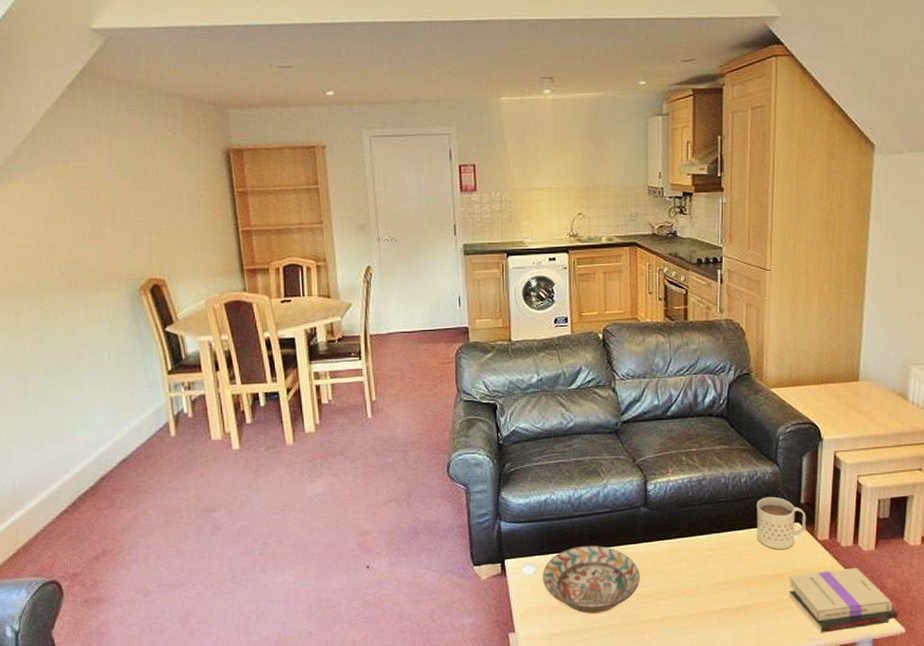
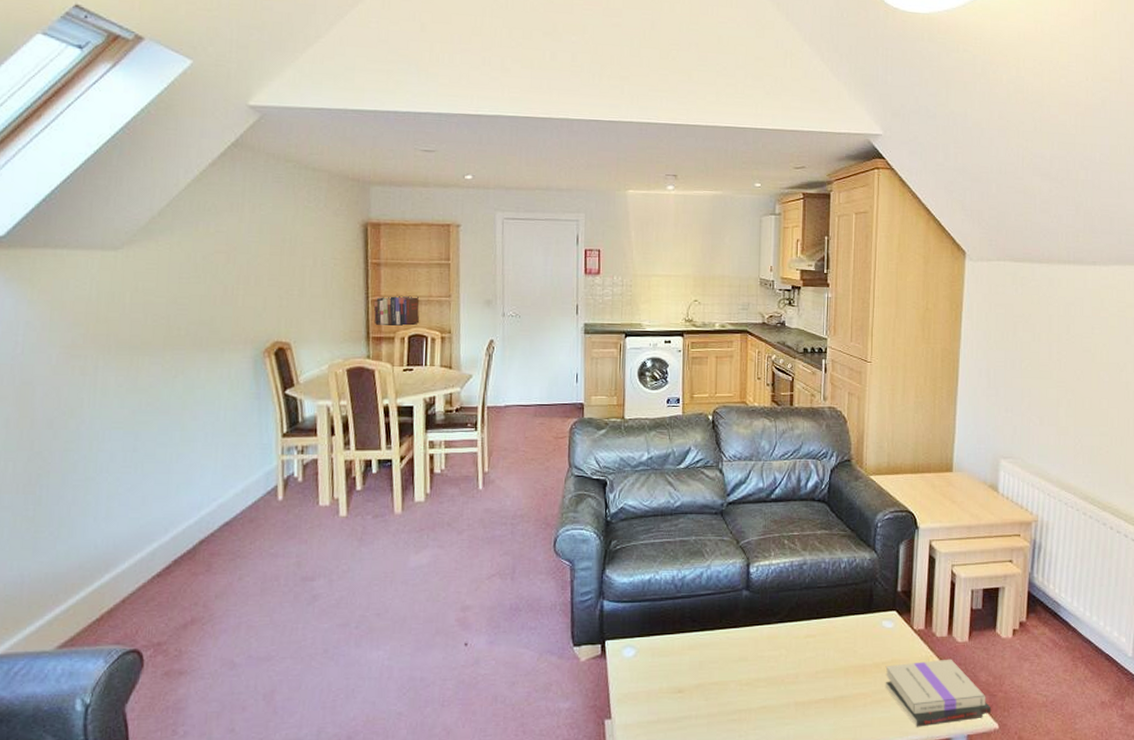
books: none [245,225,292,256] -> present [374,296,419,326]
decorative bowl: present [543,545,640,614] -> none [643,628,740,701]
mug: present [756,496,806,550] -> none [854,583,903,639]

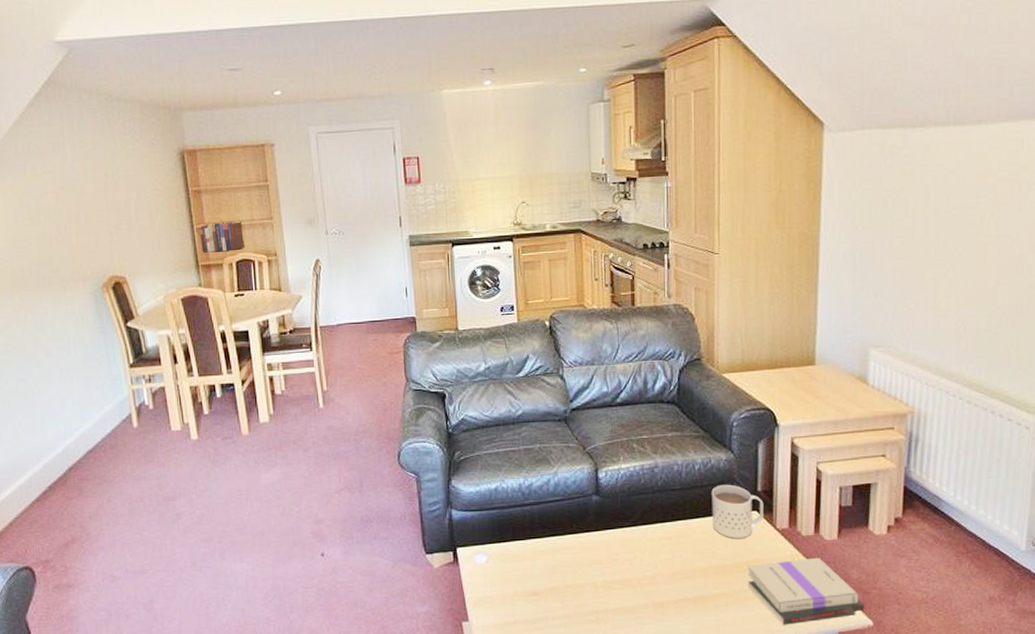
mug: none [854,583,903,639] -> present [711,484,764,539]

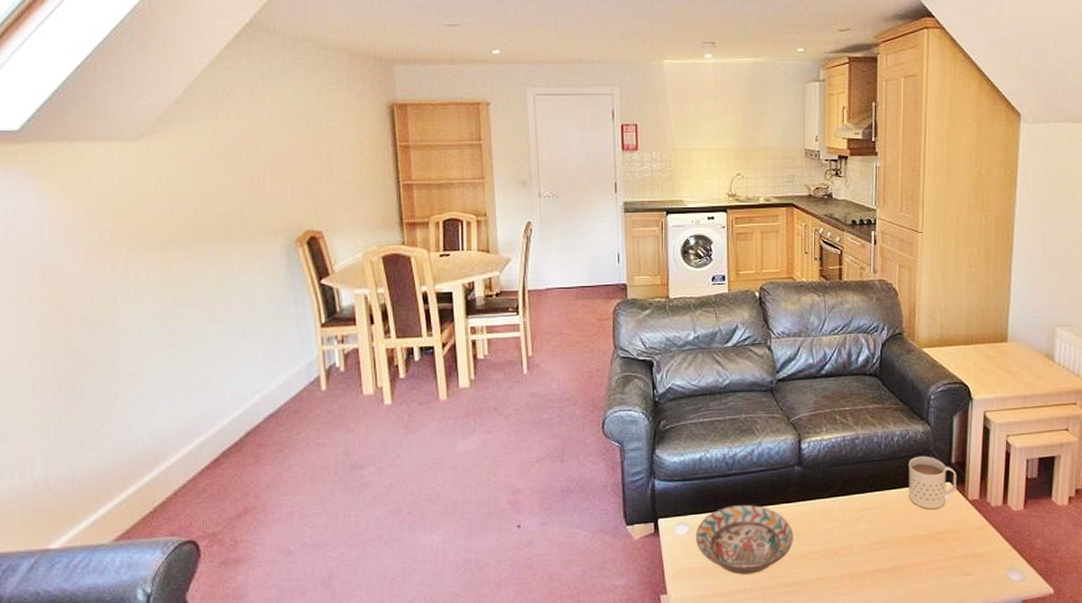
books: present [200,221,244,253] -> none [406,180,453,210]
decorative bowl: none [495,533,594,603] -> present [696,504,793,575]
books: present [747,557,865,625] -> none [939,527,1047,594]

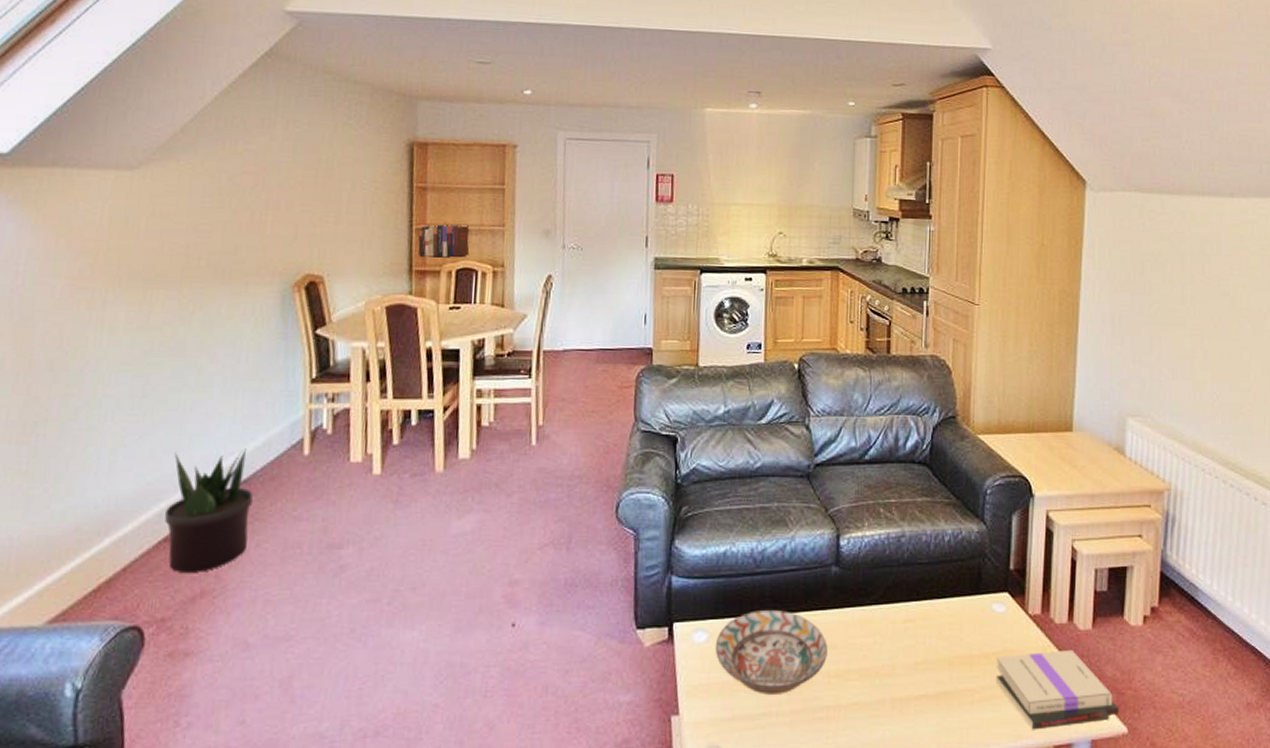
planter: none [205,387,280,494] -> present [165,448,253,572]
books: none [406,180,453,210] -> present [418,224,469,258]
mug: present [908,456,957,510] -> none [960,560,1016,625]
books: none [939,527,1047,594] -> present [995,649,1120,730]

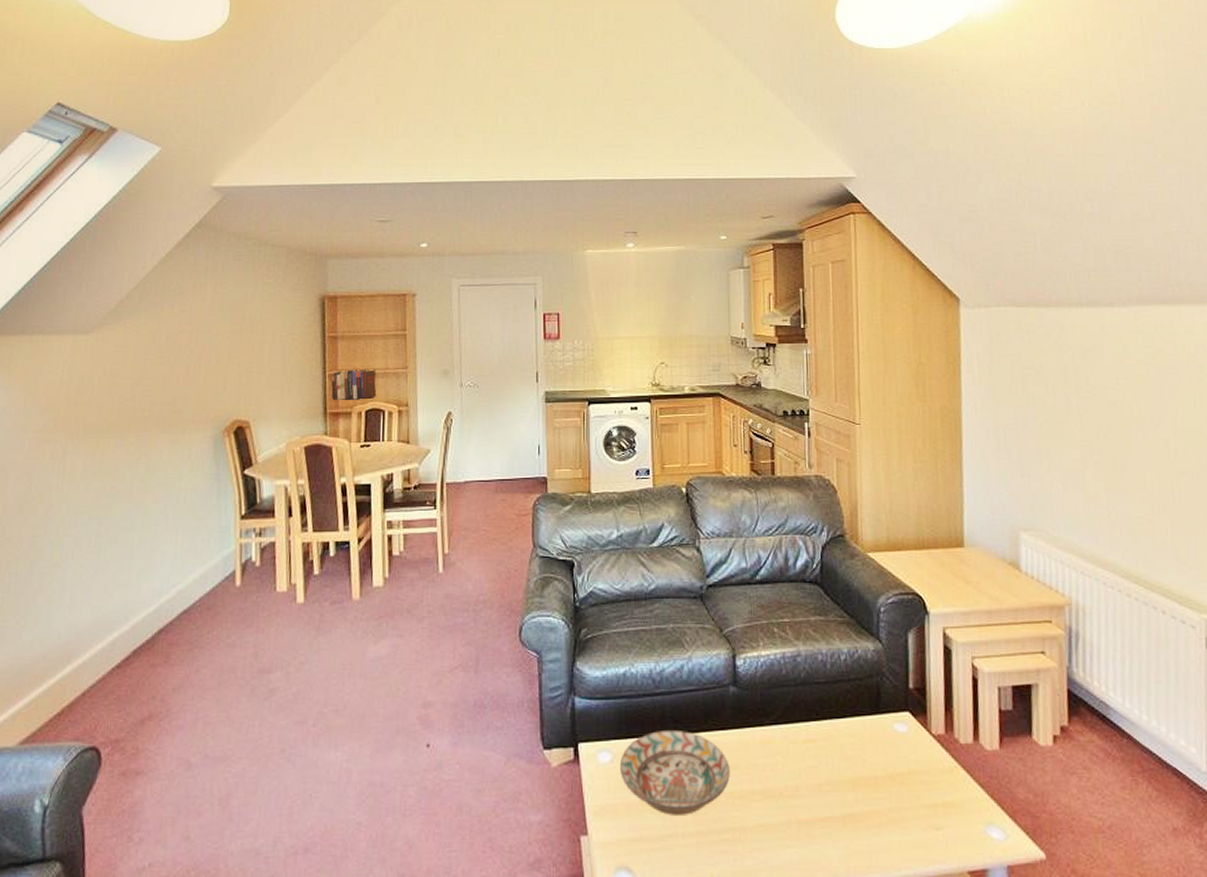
planter: present [165,448,253,572] -> none [117,581,192,696]
books: present [995,649,1120,730] -> none [901,770,1035,854]

